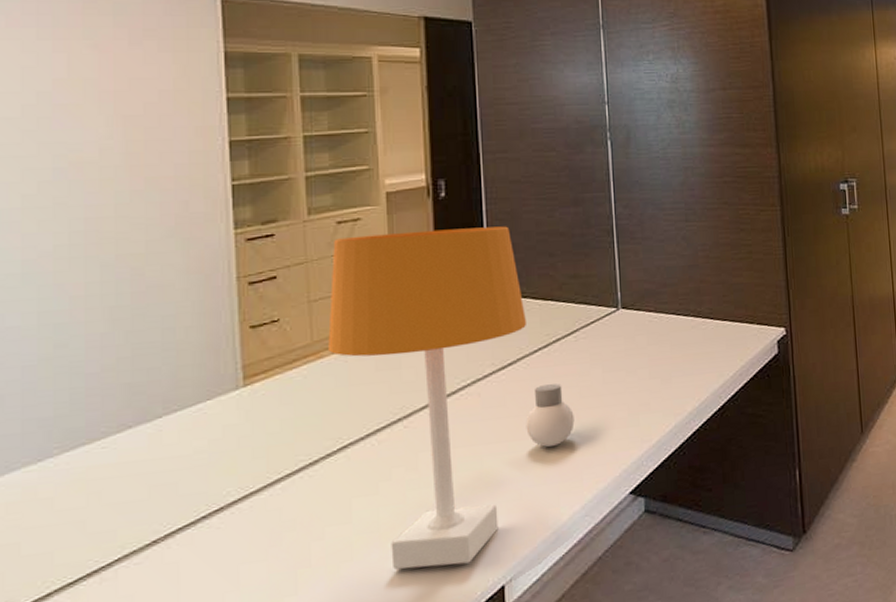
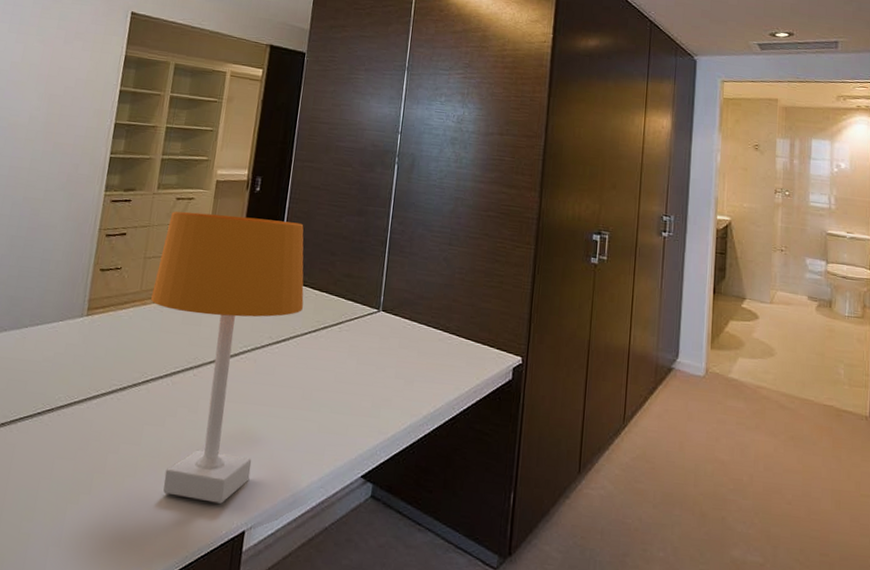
perfume bottle: present [525,383,575,447] -> none [286,364,327,419]

